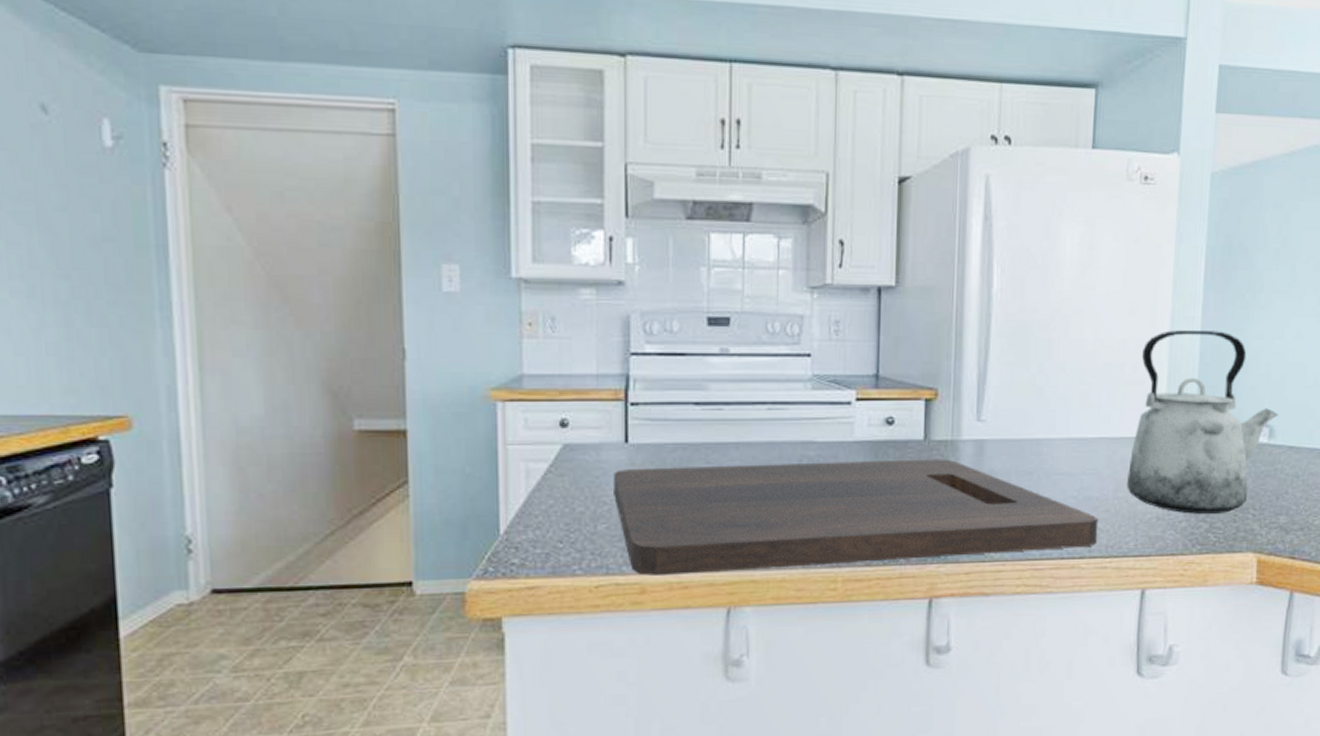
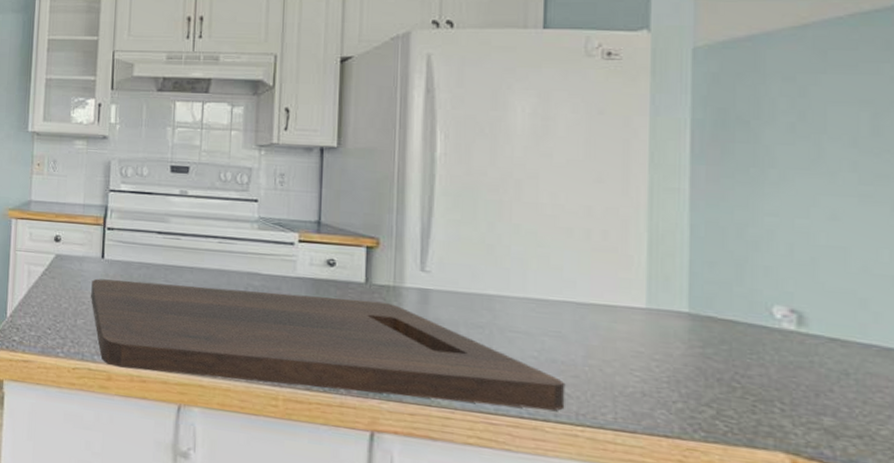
kettle: present [1126,330,1278,514] -> none [599,200,809,402]

